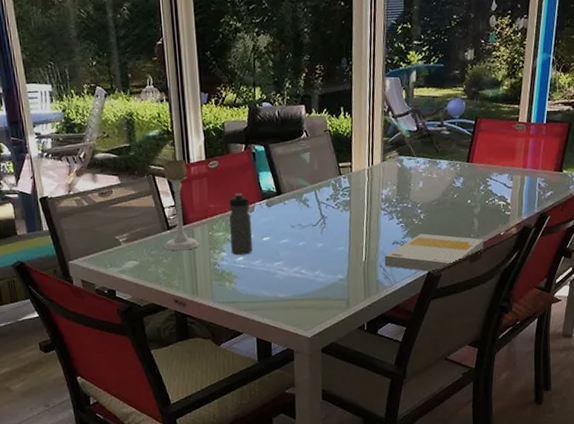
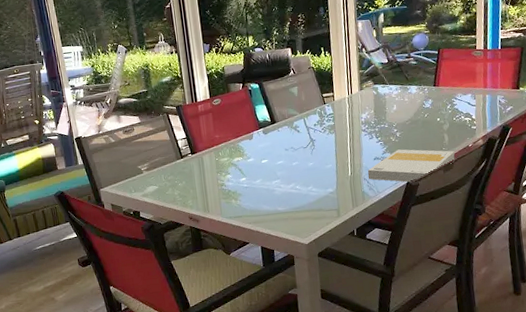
candle holder: present [163,159,200,251] -> none [175,99,208,176]
water bottle: present [229,193,253,256] -> none [231,124,254,177]

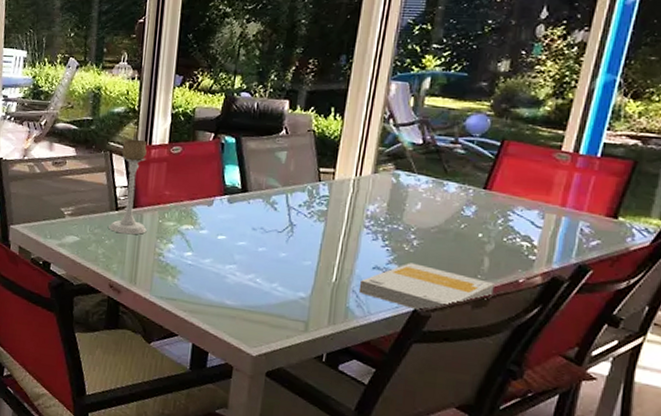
candle holder: none [175,99,208,176] -> present [109,139,147,235]

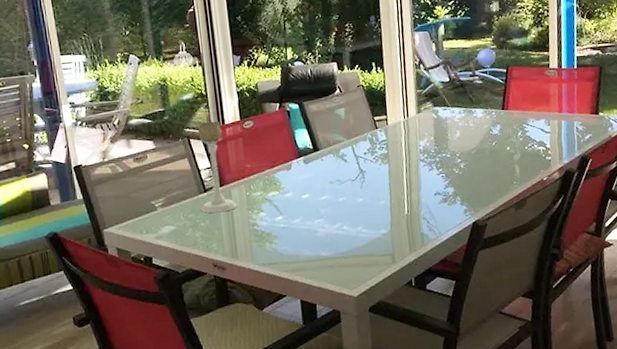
book: present [358,262,494,311] -> none [427,182,528,222]

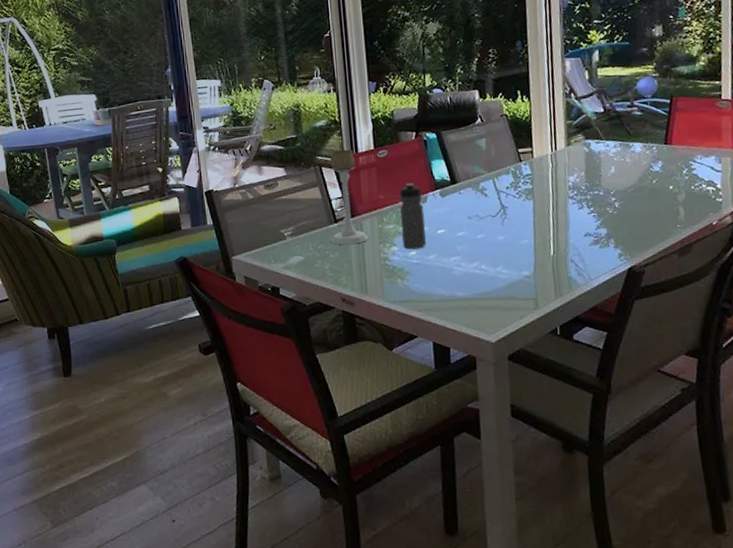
water bottle: none [265,151,293,215] -> present [399,182,427,250]

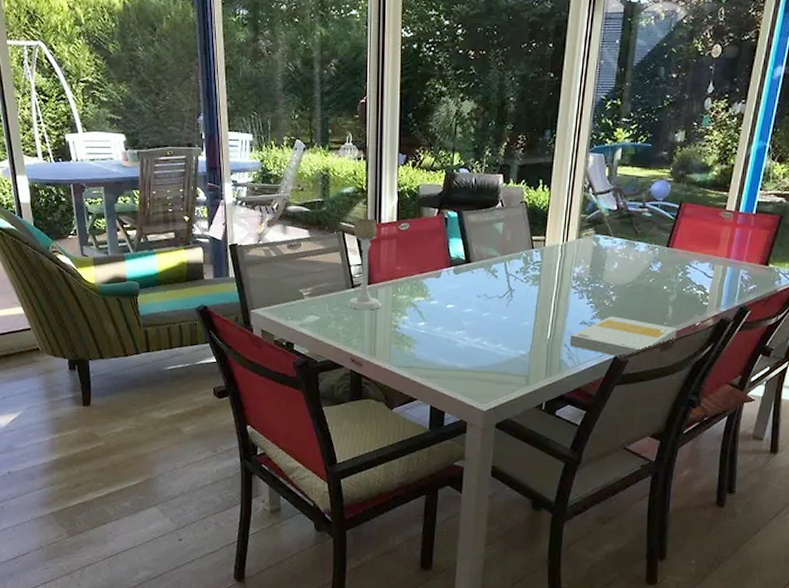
water bottle: present [399,182,427,250] -> none [414,257,437,321]
book: none [576,224,694,268] -> present [569,316,677,357]

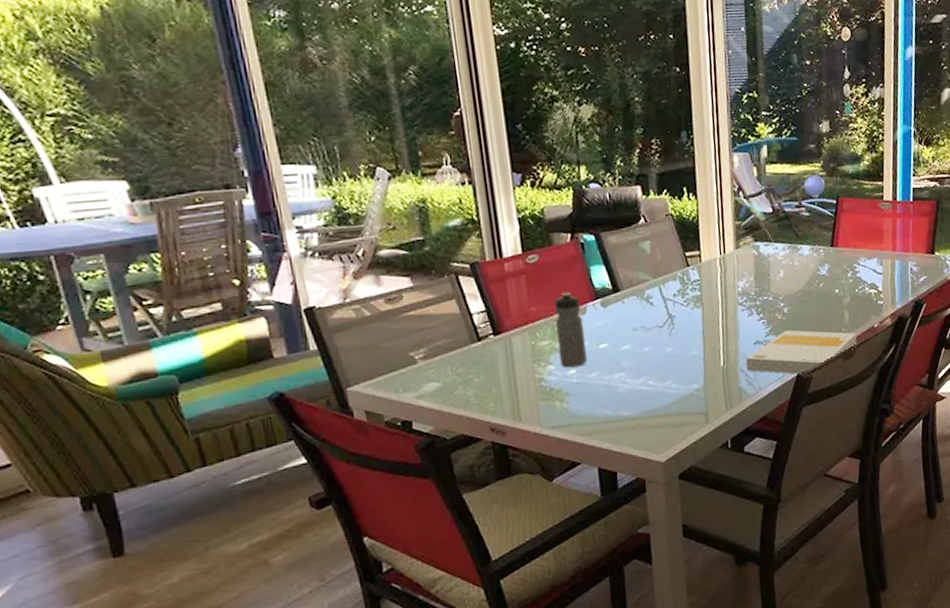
candle holder: present [346,218,382,310] -> none [468,253,520,367]
water bottle: none [414,257,437,321] -> present [554,292,588,368]

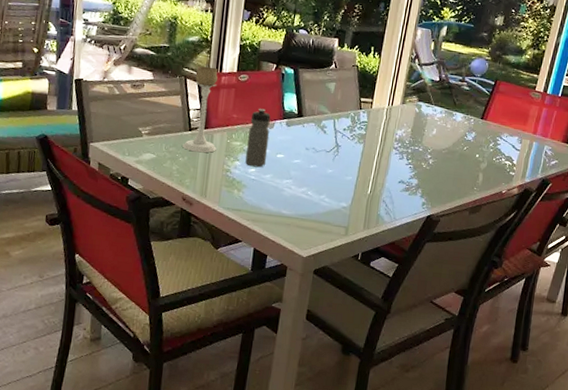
candle holder: none [468,253,520,367] -> present [182,66,218,153]
book: present [746,330,858,375] -> none [387,177,486,217]

